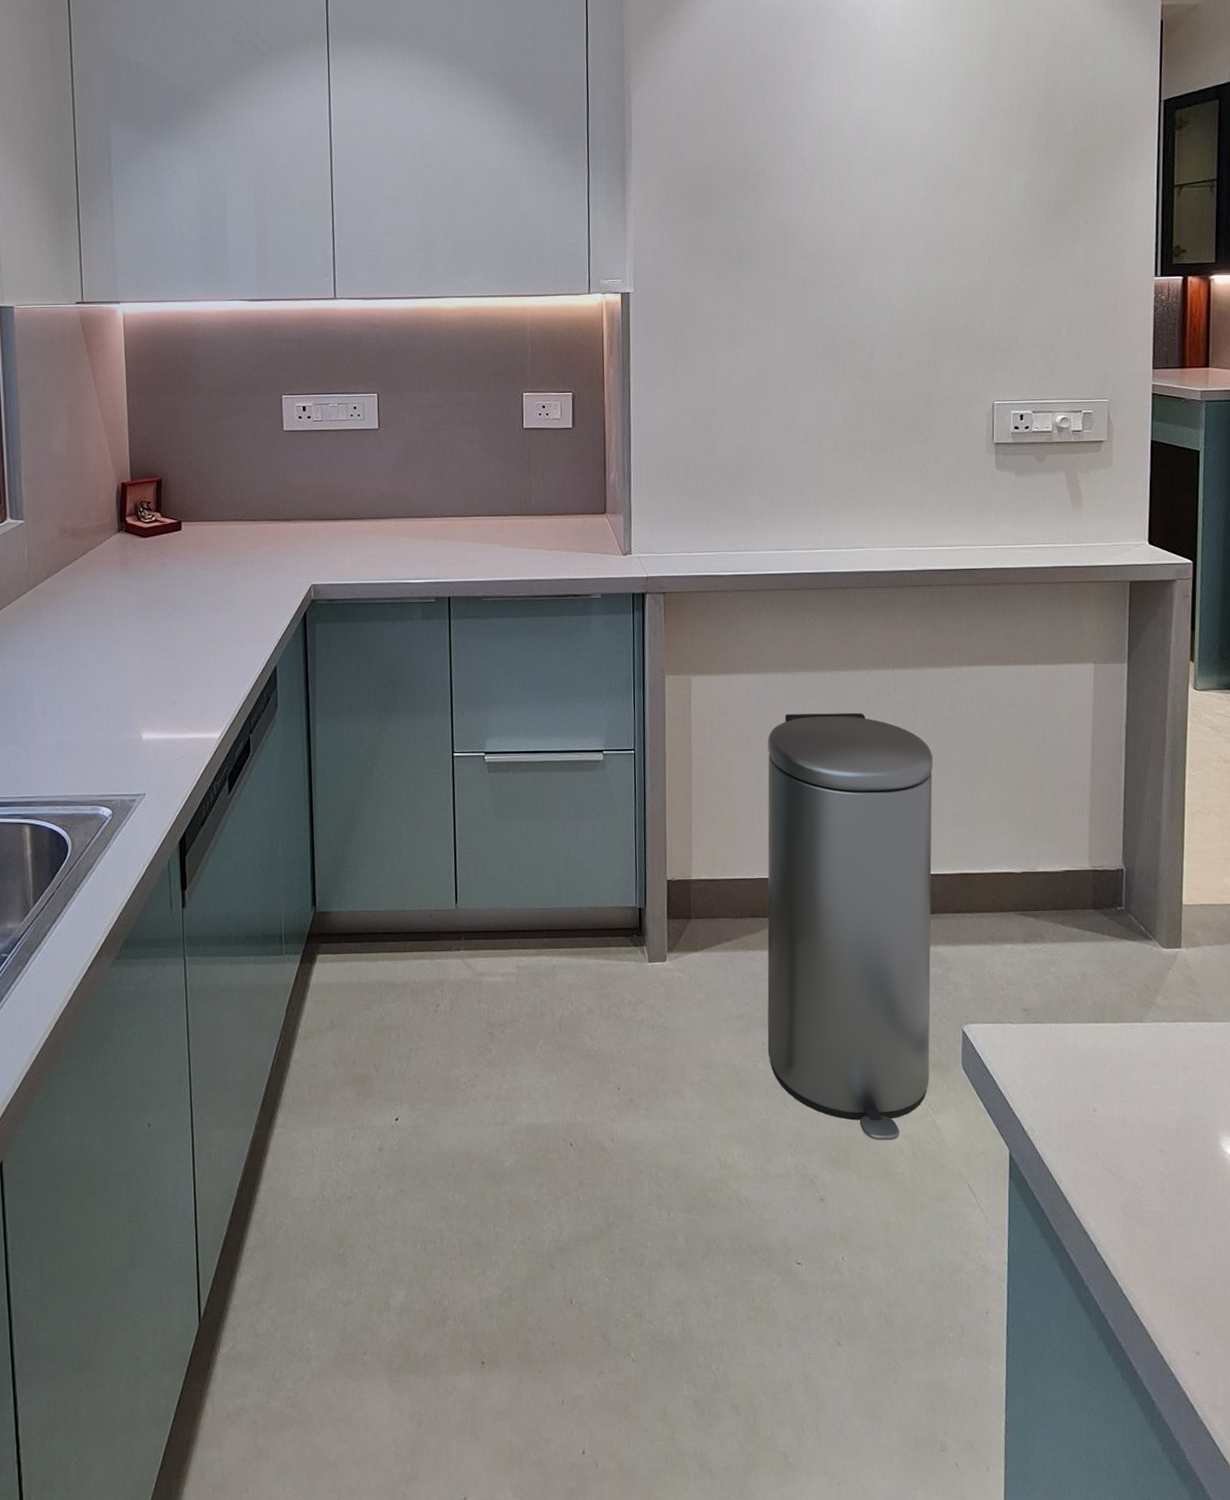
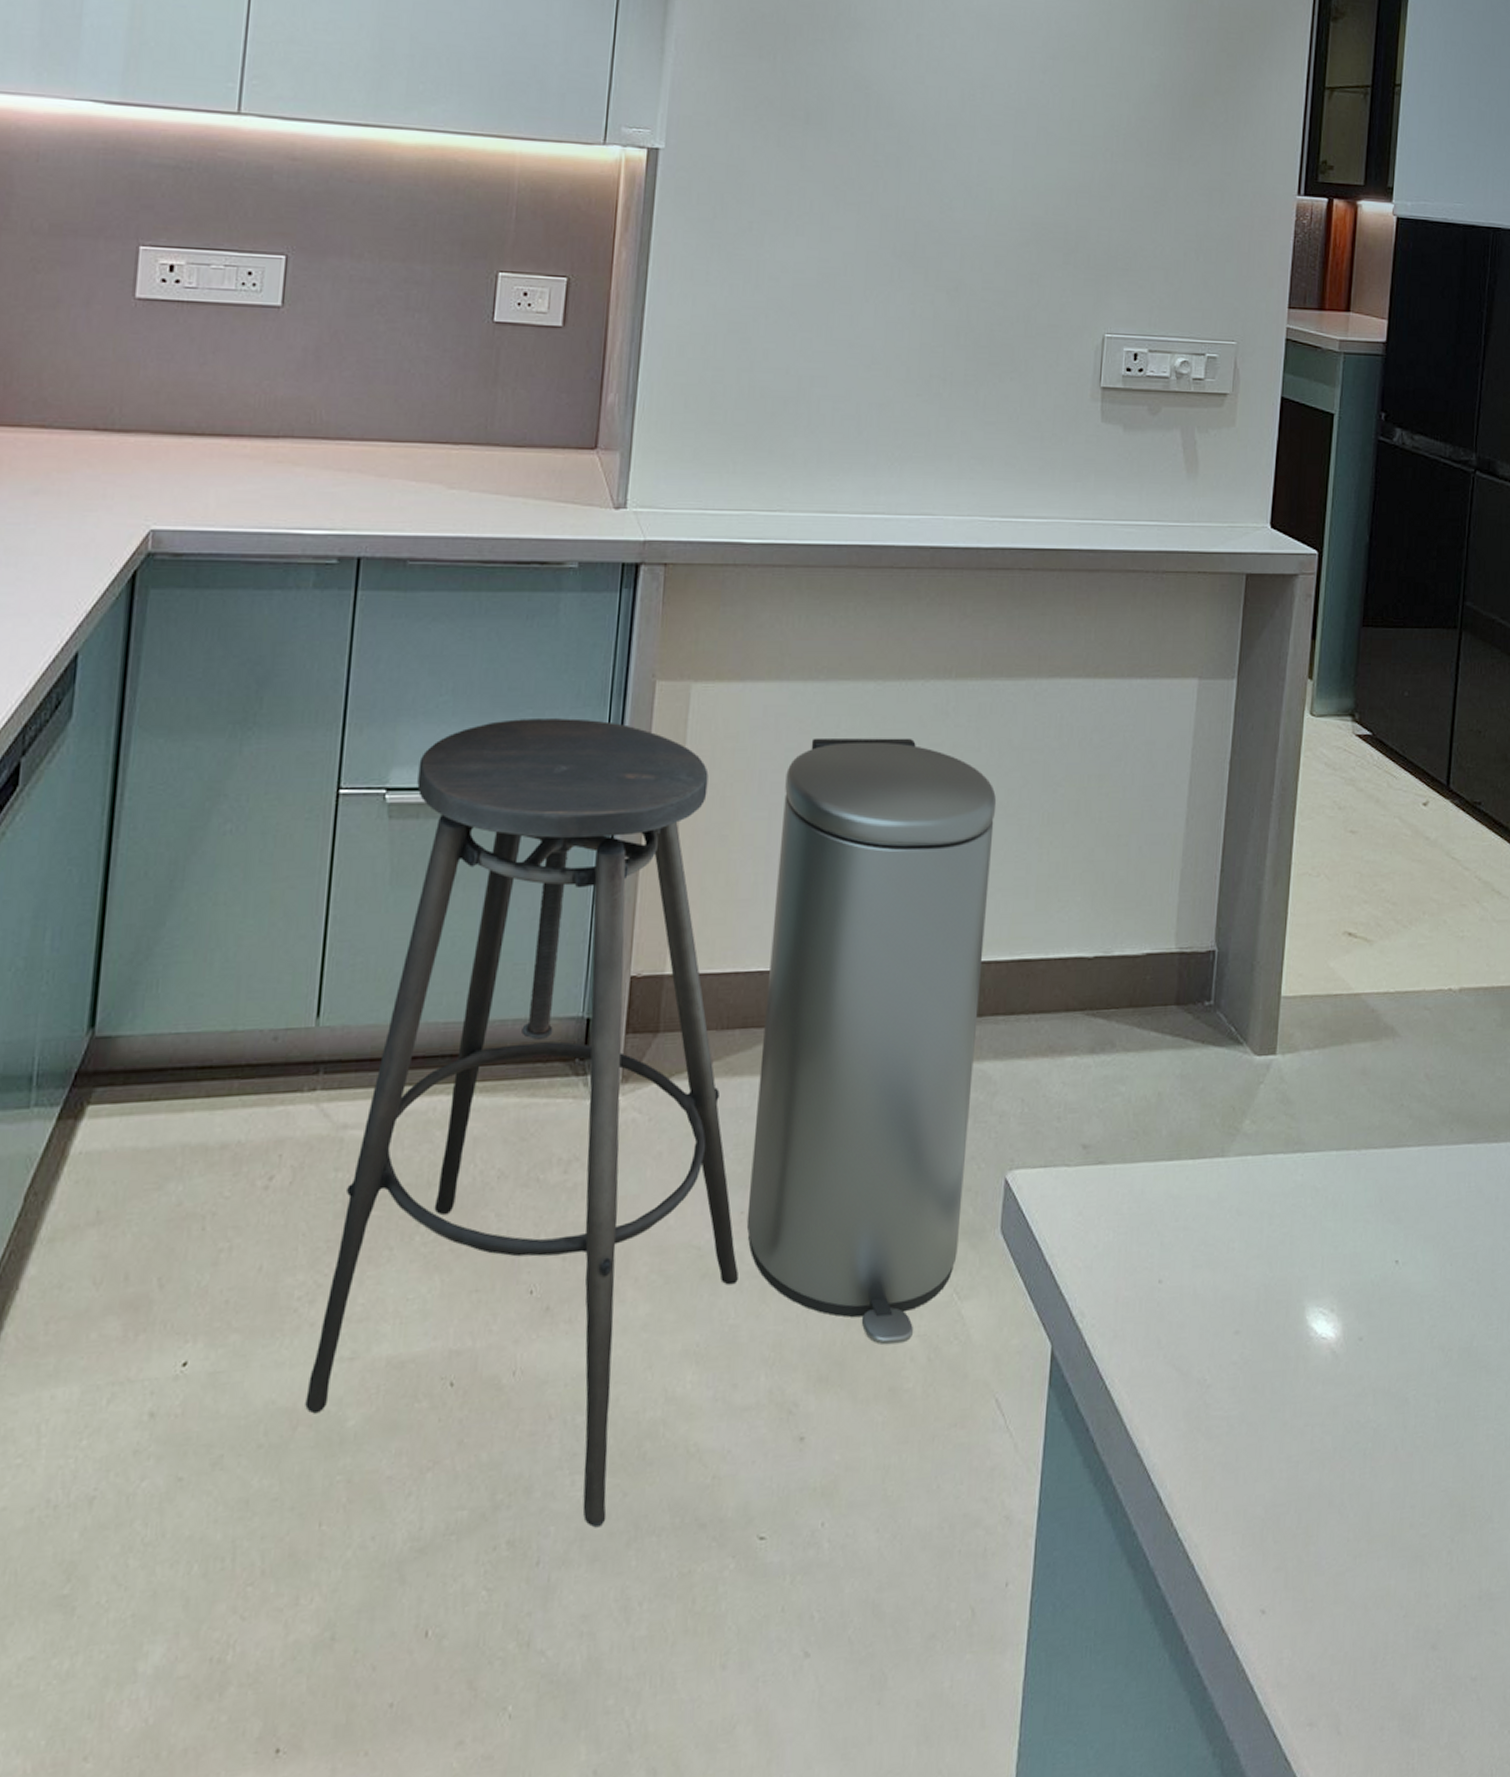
stool: none [476,703,765,1246] -> present [305,718,738,1528]

